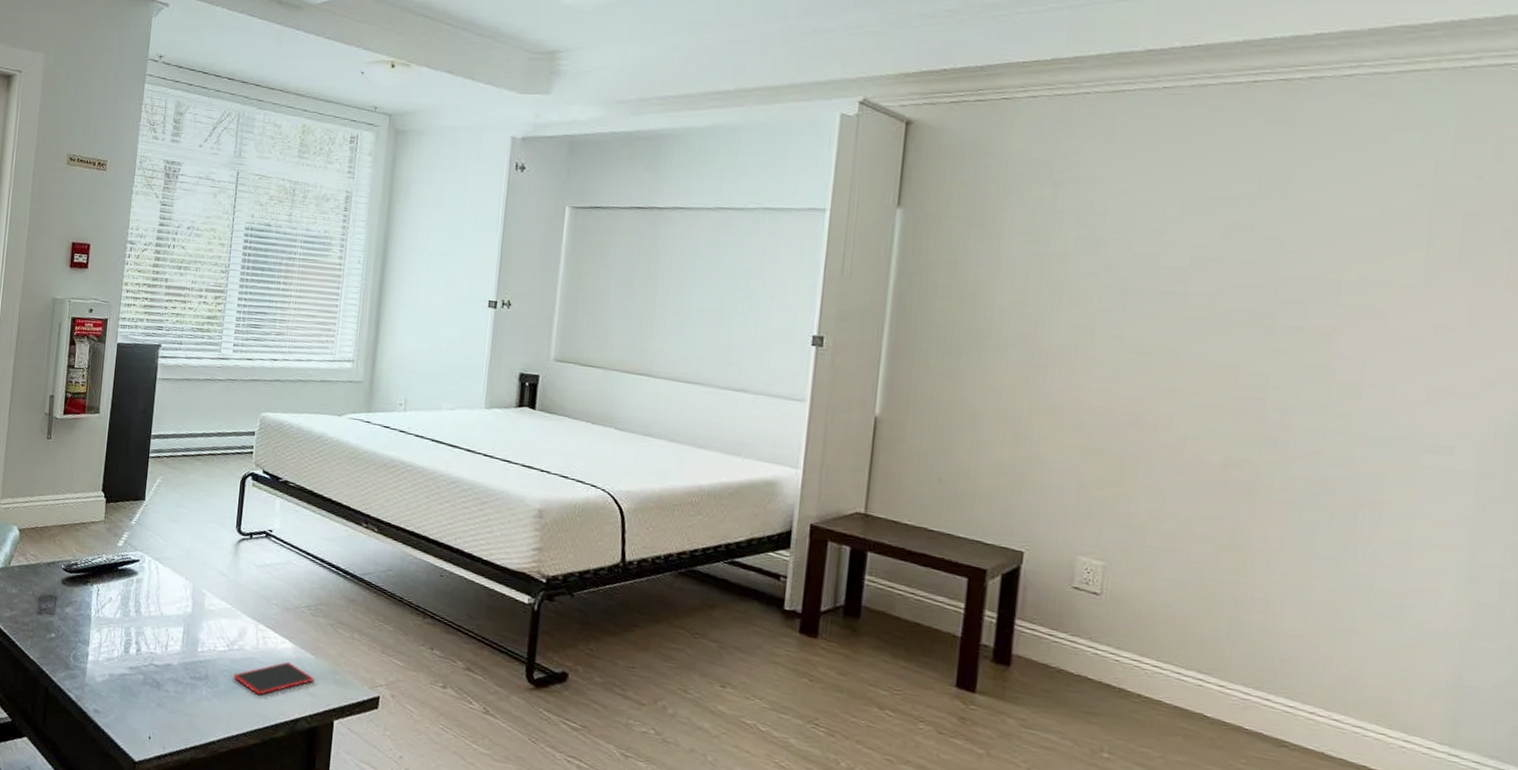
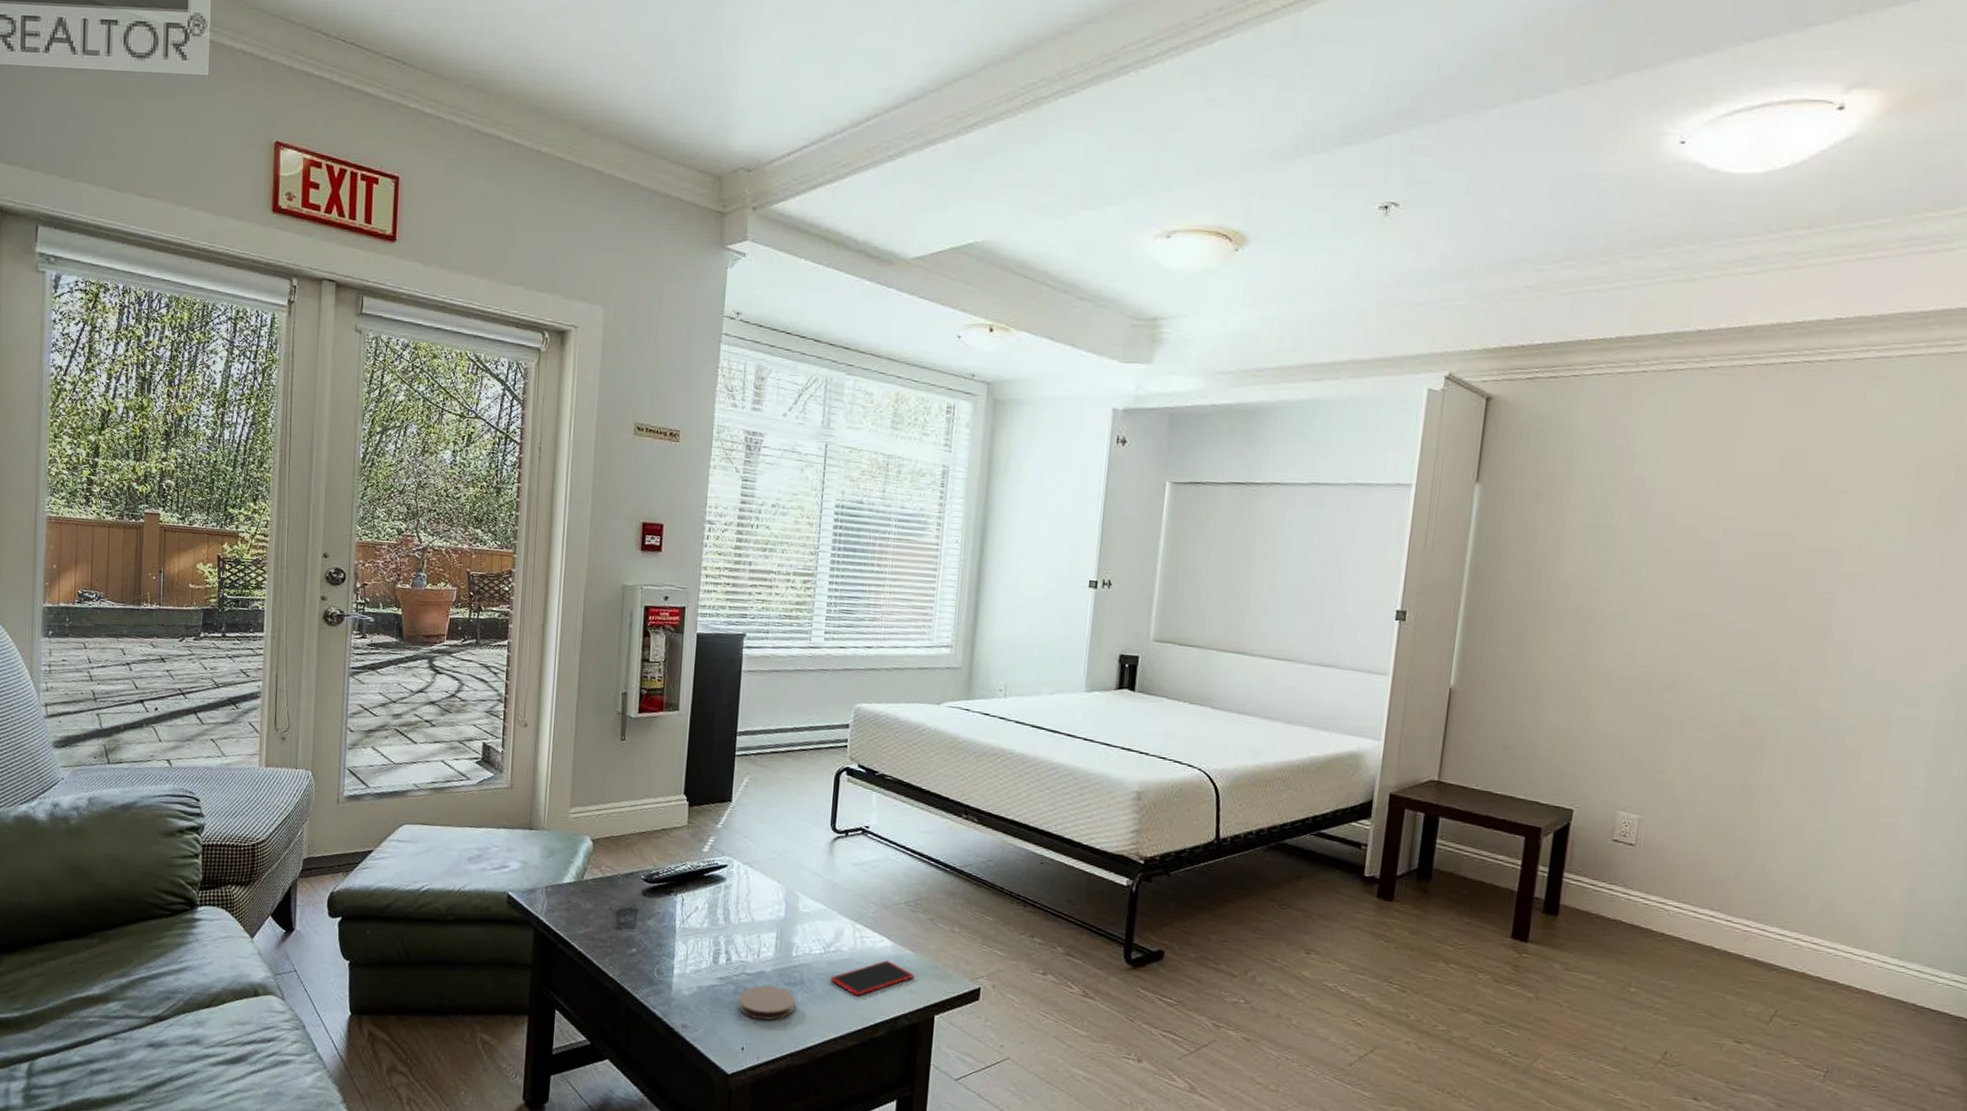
coaster: none [146,677,201,713] -> present [737,985,796,1021]

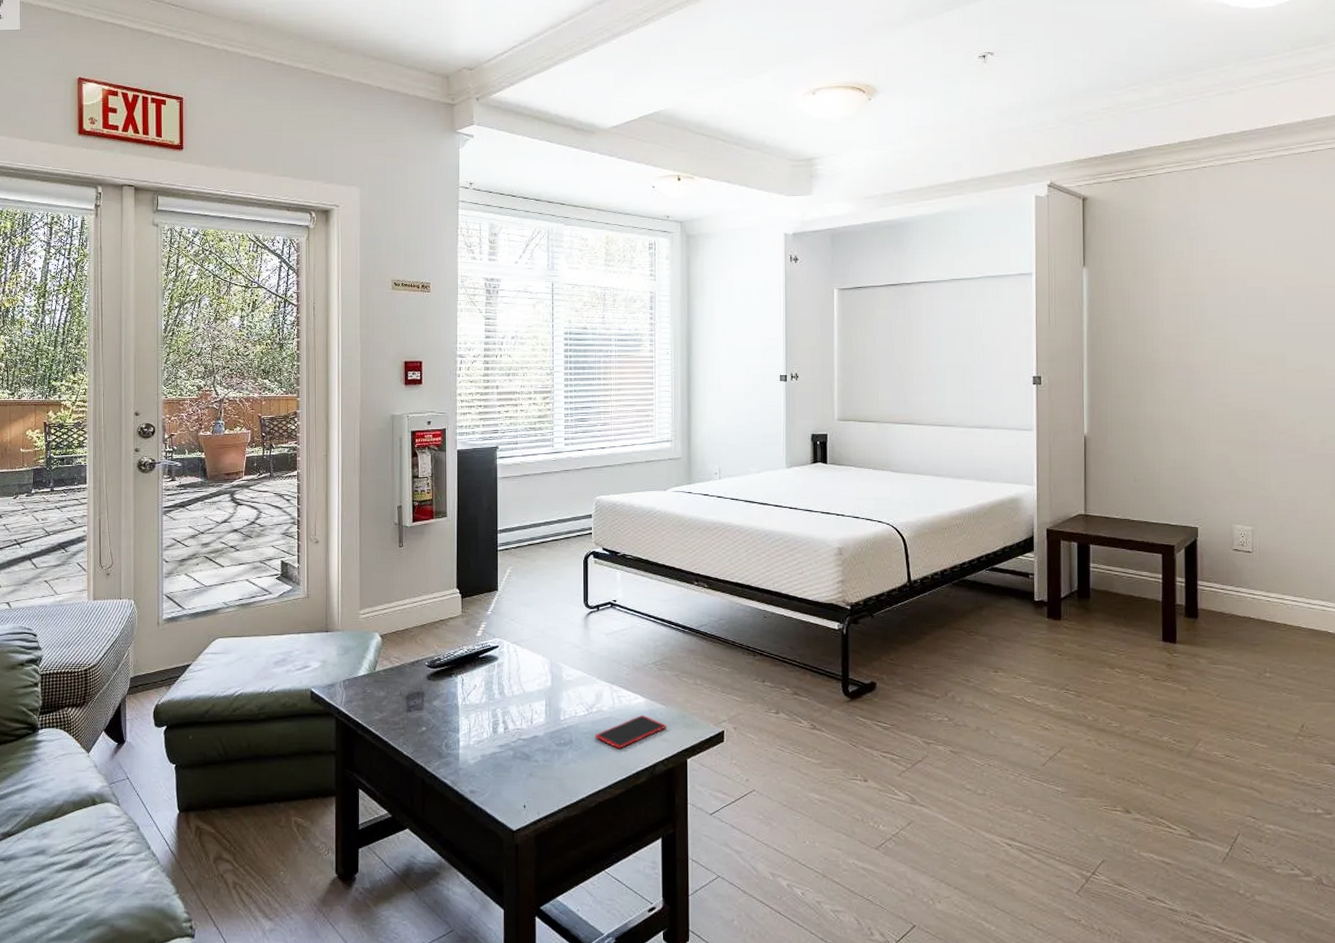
coaster: present [737,985,796,1021] -> none [517,747,567,779]

